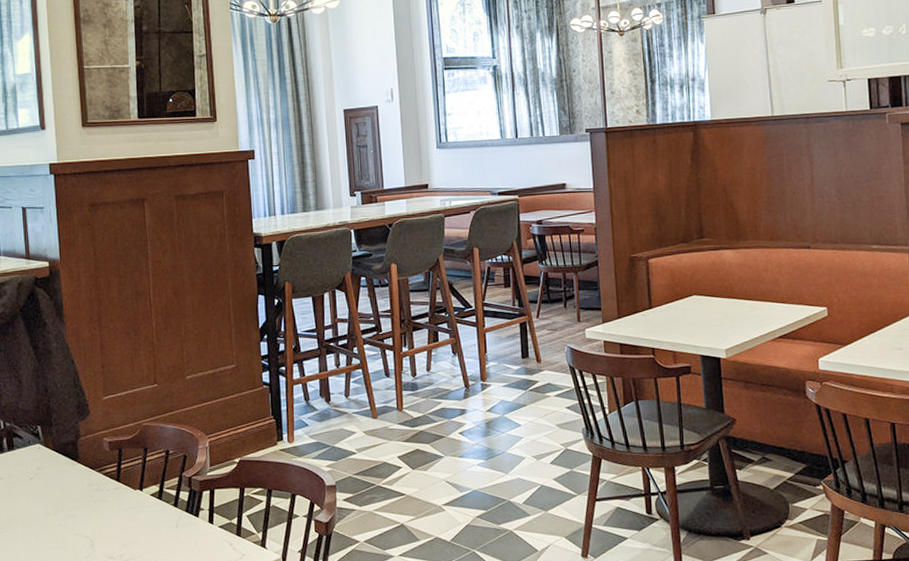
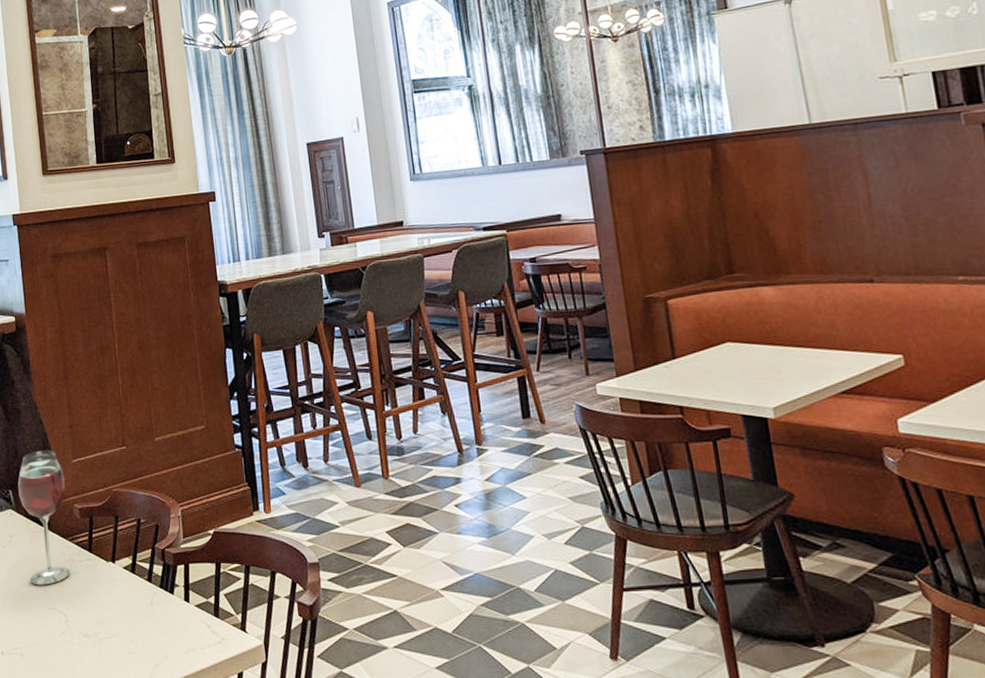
wineglass: none [47,388,97,514] -> present [17,450,70,585]

